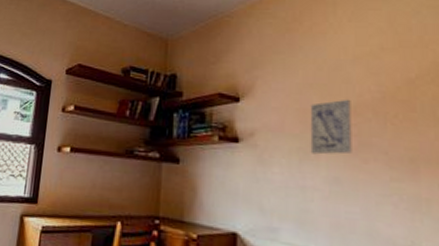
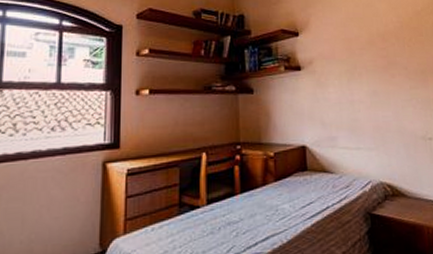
wall art: present [310,99,352,155] -> none [352,29,384,74]

